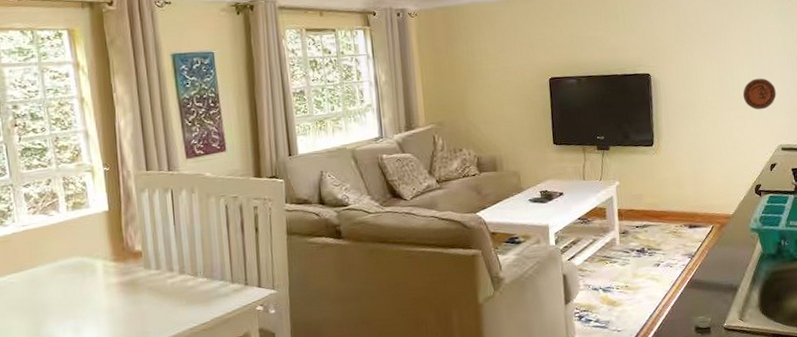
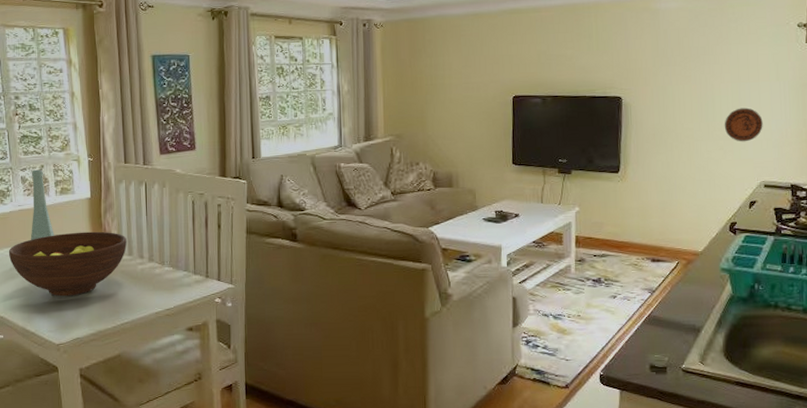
fruit bowl: none [12,246,153,323] -> present [8,231,127,297]
vase: none [37,184,68,263] -> present [30,169,54,240]

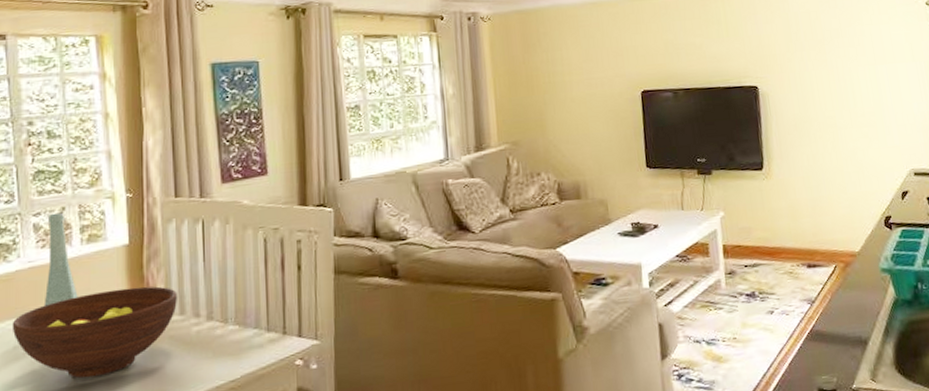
decorative plate: present [724,107,763,142] -> none [866,91,905,128]

